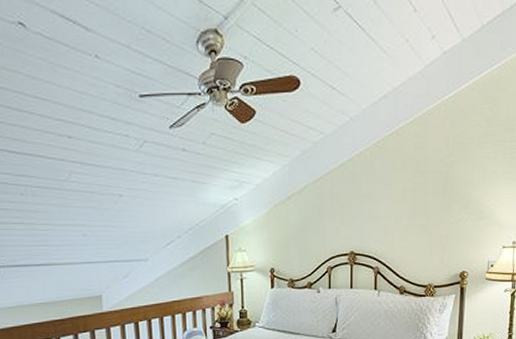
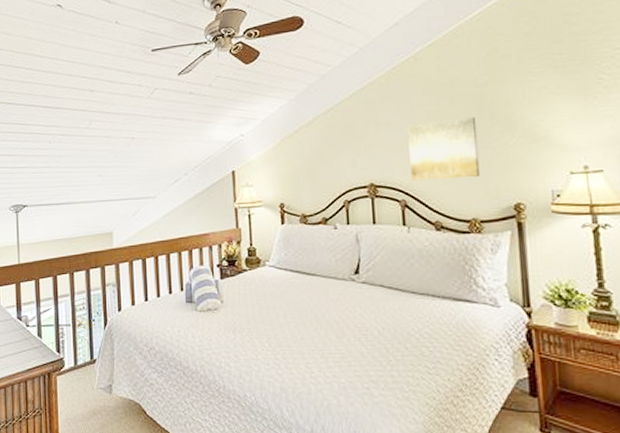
wall art: none [384,194,441,250] -> present [407,116,481,181]

